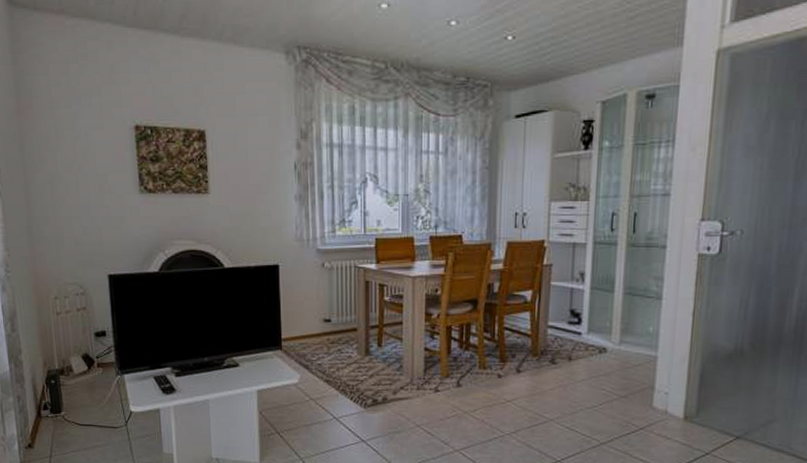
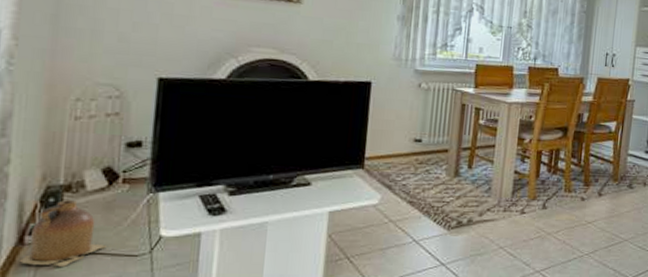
ceramic jug: none [40,382,96,435] -> present [18,200,108,267]

